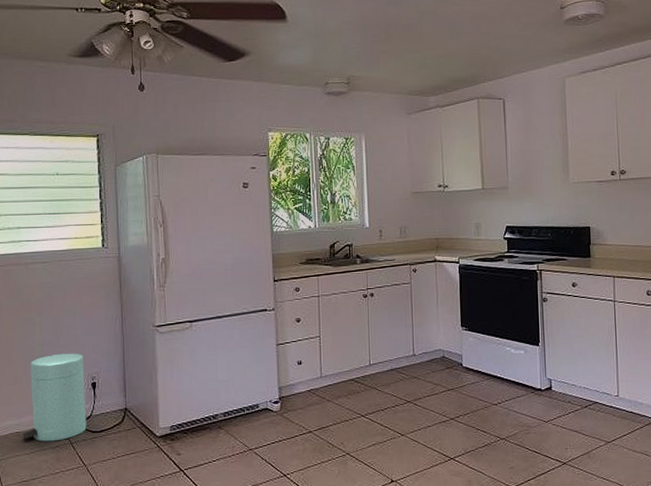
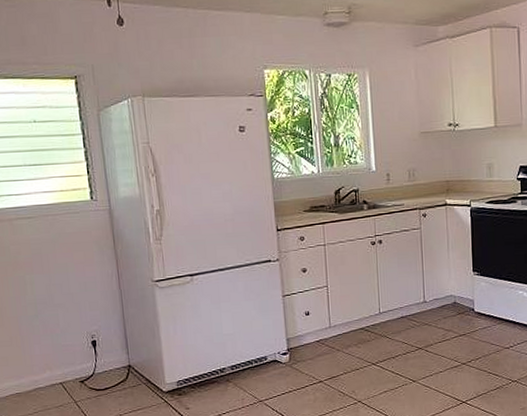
trash can: present [23,353,87,442] -> none [24,311,90,402]

